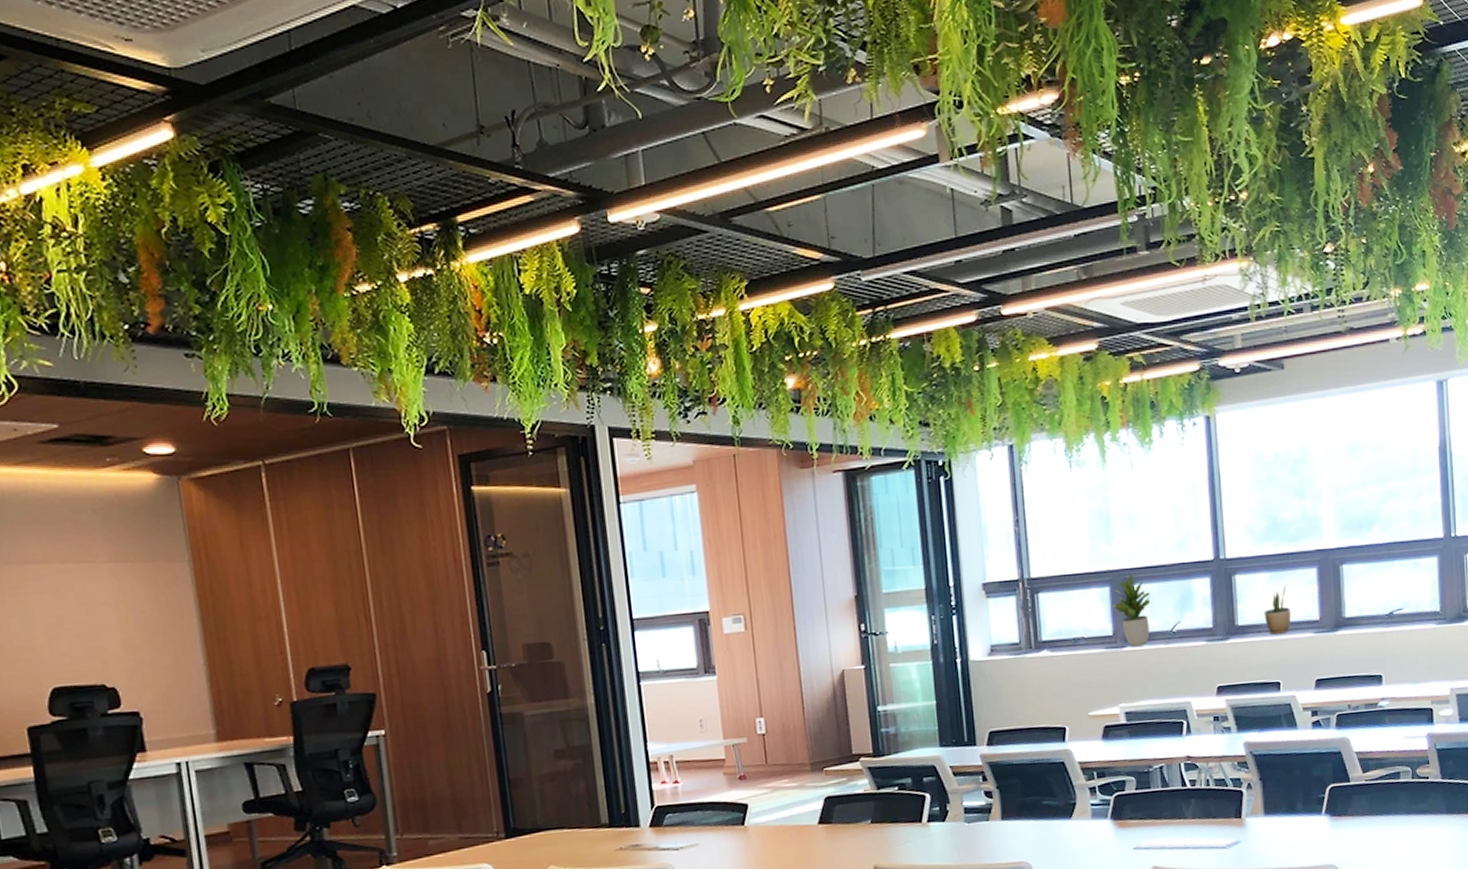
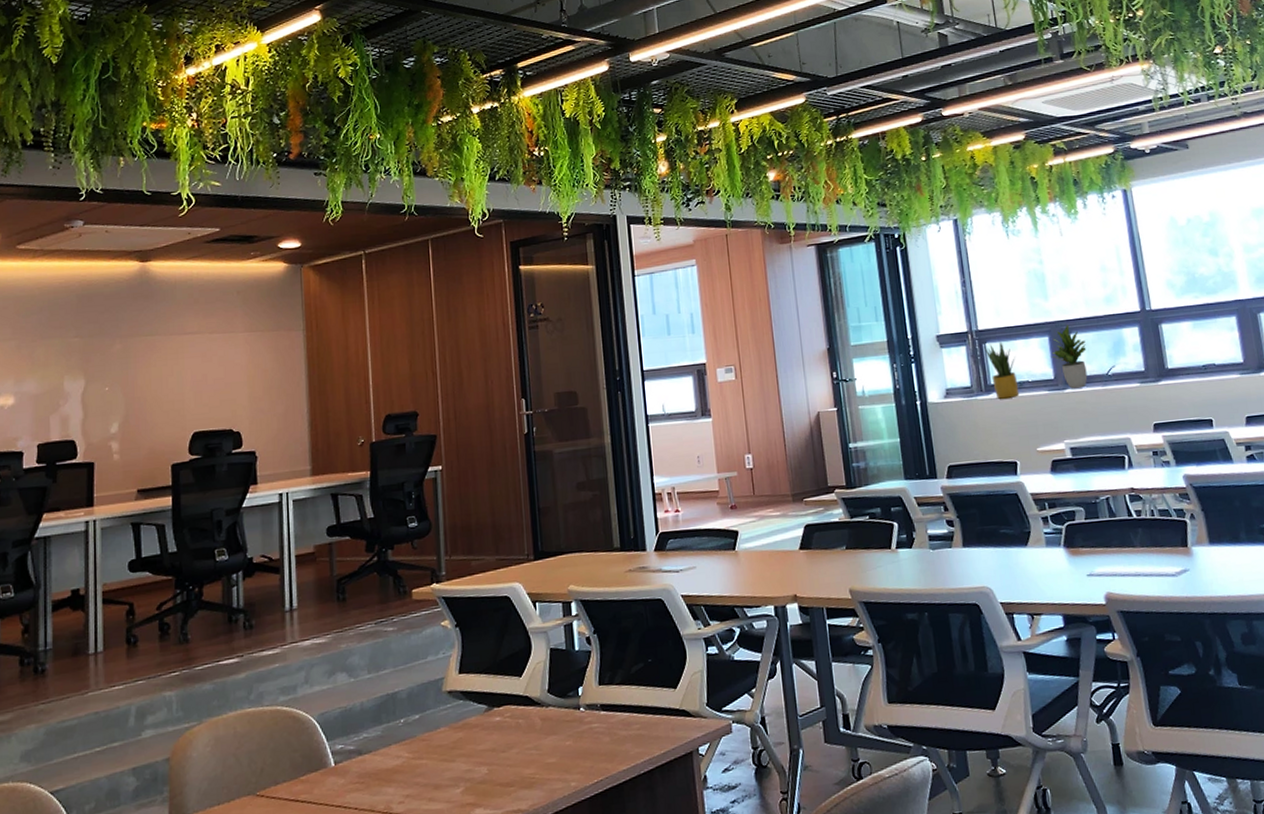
planter: none [1037,590,1073,657] -> present [984,341,1020,399]
potted plant: present [1263,584,1292,636] -> none [1190,331,1217,377]

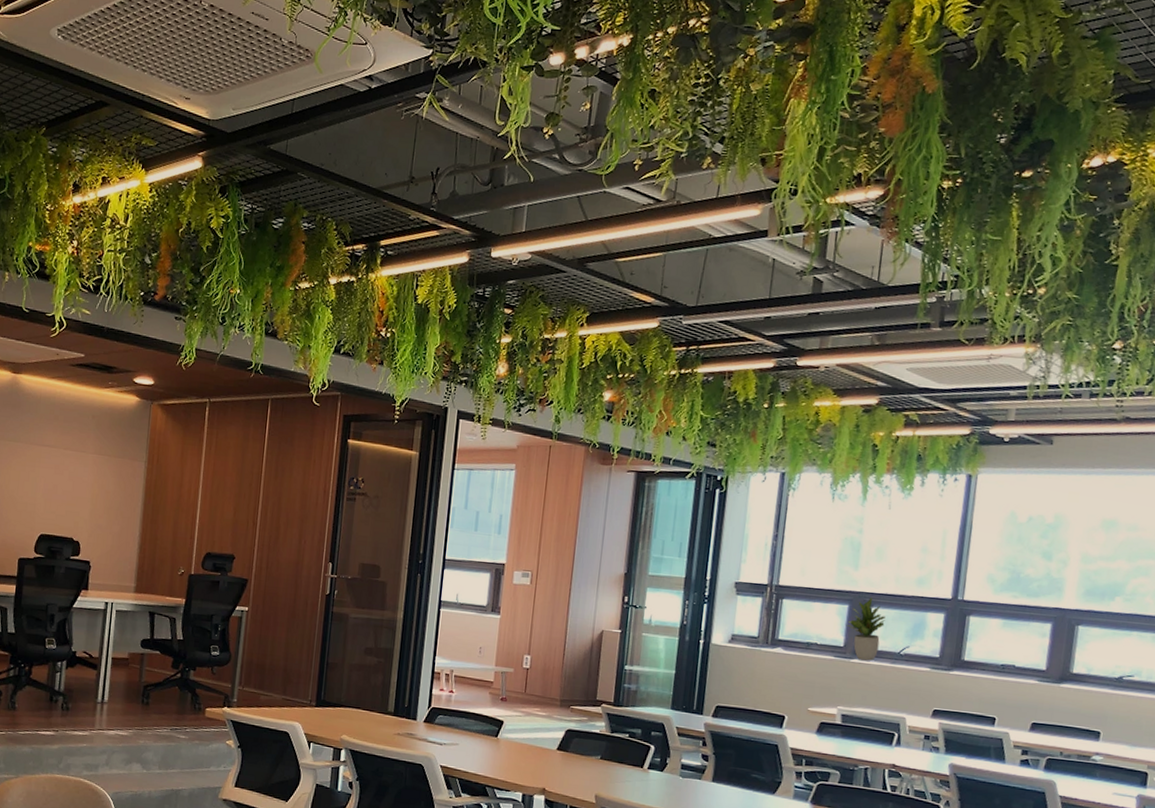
planter: present [984,341,1020,399] -> none [780,599,809,656]

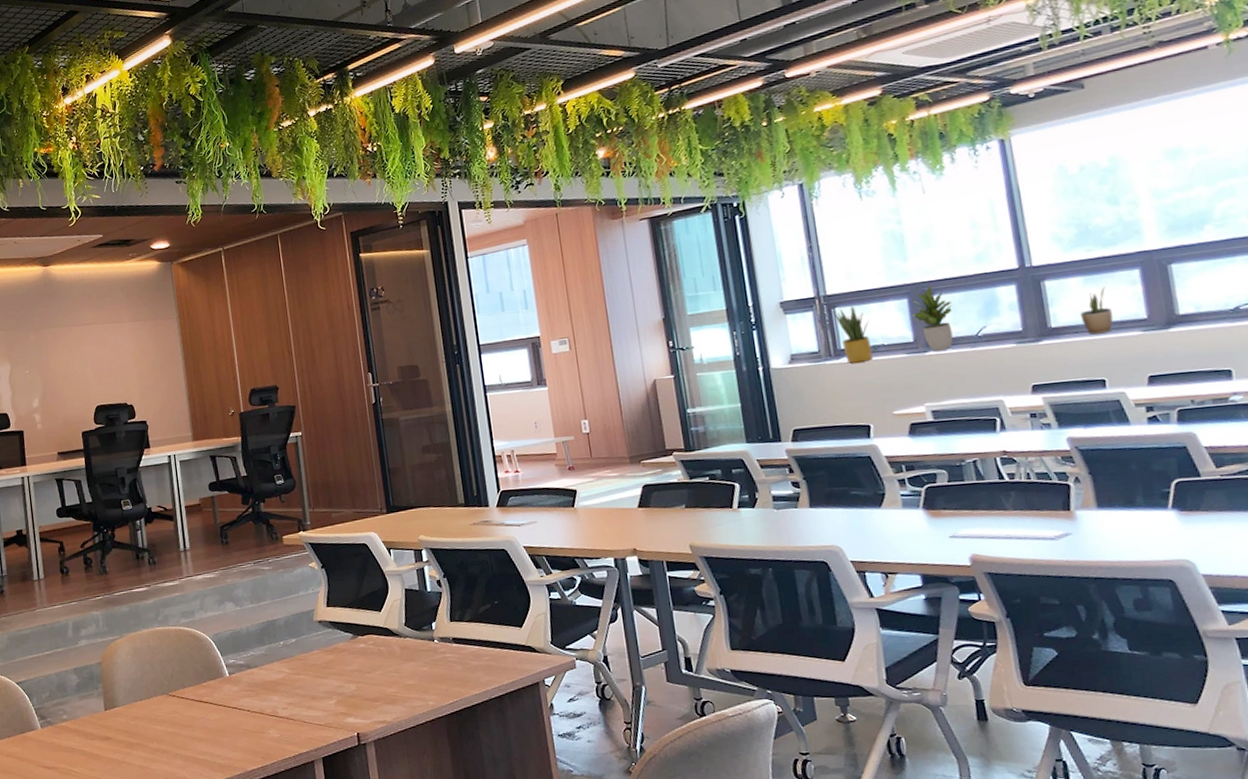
planter: none [780,599,809,656] -> present [834,305,874,363]
potted plant: none [990,632,1019,677] -> present [1080,286,1113,335]

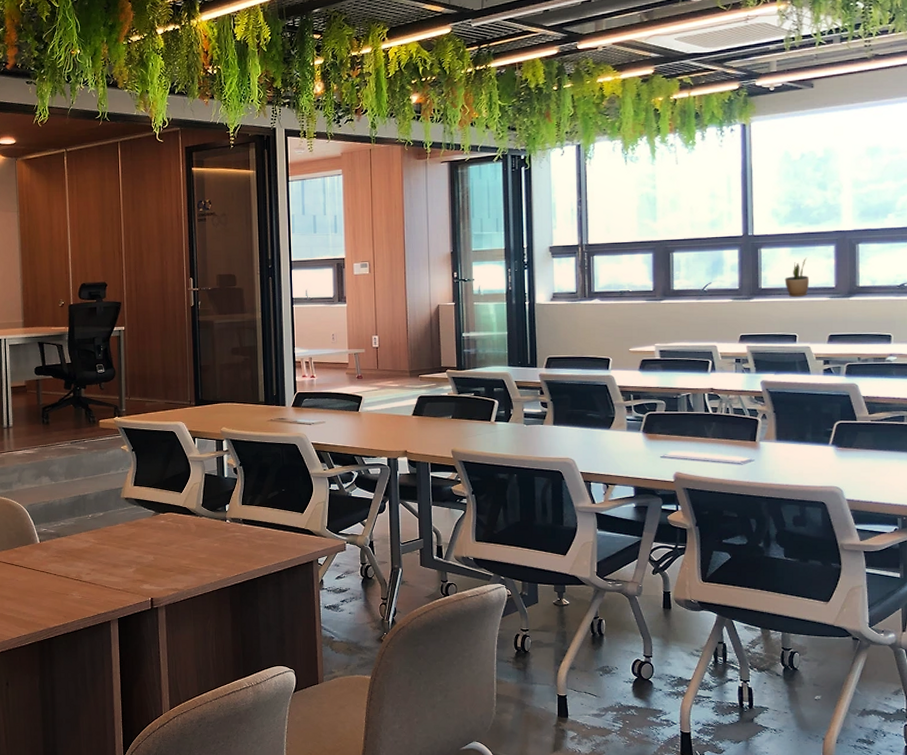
planter: present [834,305,874,363] -> none [592,254,619,305]
potted plant: present [910,286,954,352] -> none [652,244,687,300]

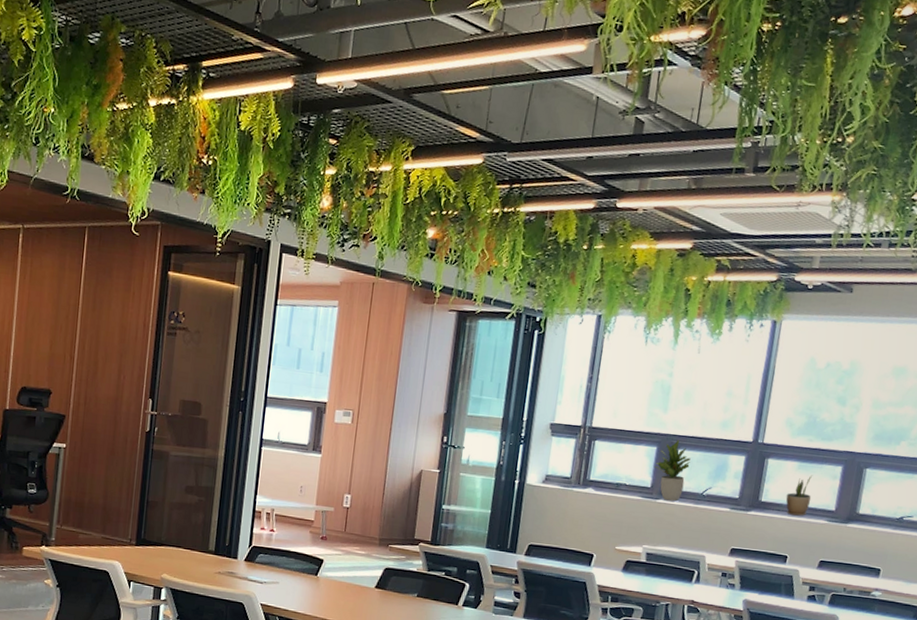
potted plant: none [652,244,687,300] -> present [653,440,691,502]

